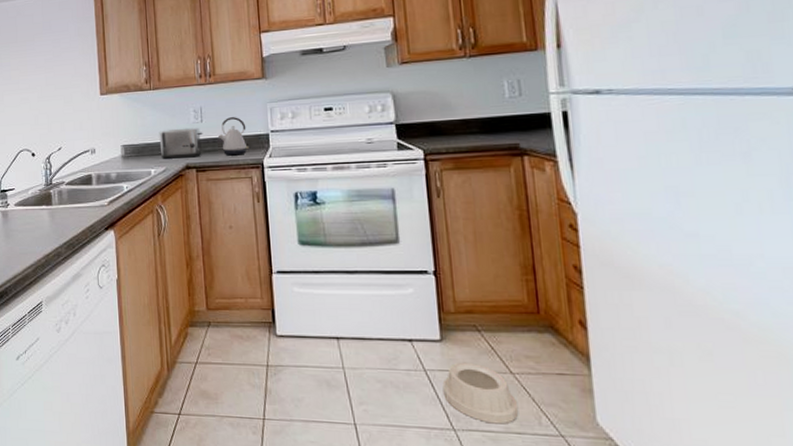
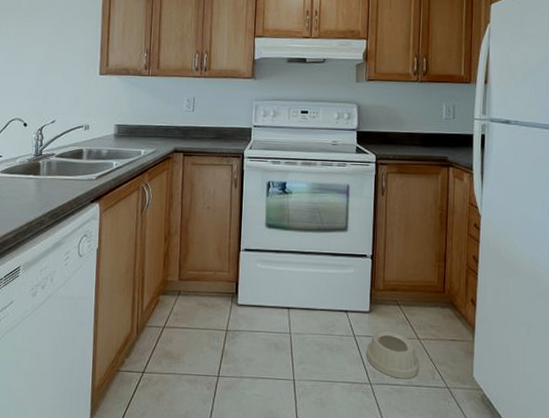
toaster: present [159,127,203,159] -> none [151,114,193,143]
kettle: present [218,117,249,156] -> none [207,110,233,145]

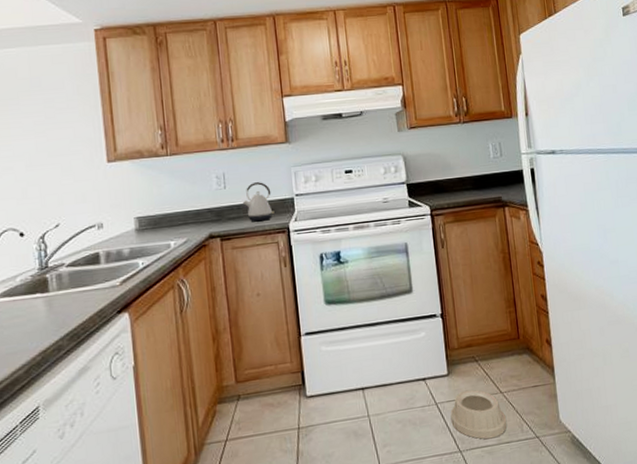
kettle: none [207,110,233,145] -> present [243,182,275,222]

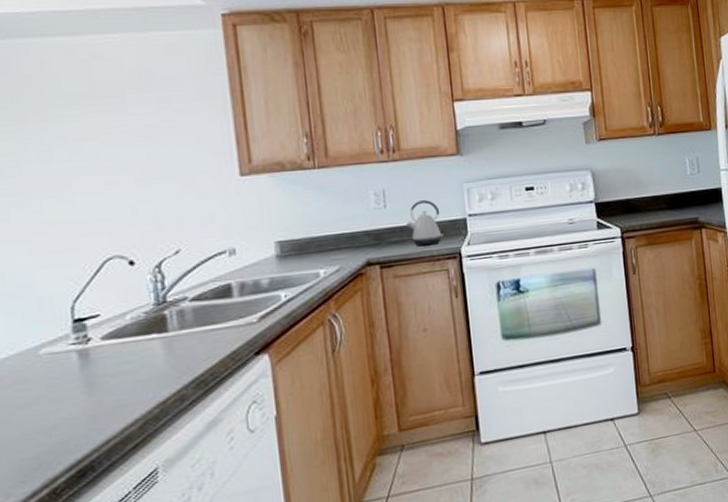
pet bowl: present [450,389,507,440] -> none [640,428,701,482]

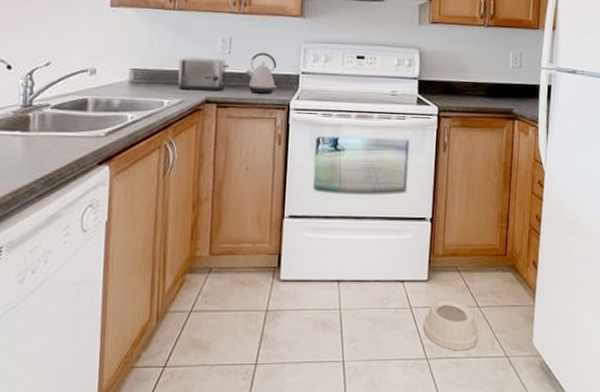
toaster: none [328,214,387,256] -> present [177,57,230,92]
pet bowl: none [640,428,701,482] -> present [423,299,479,351]

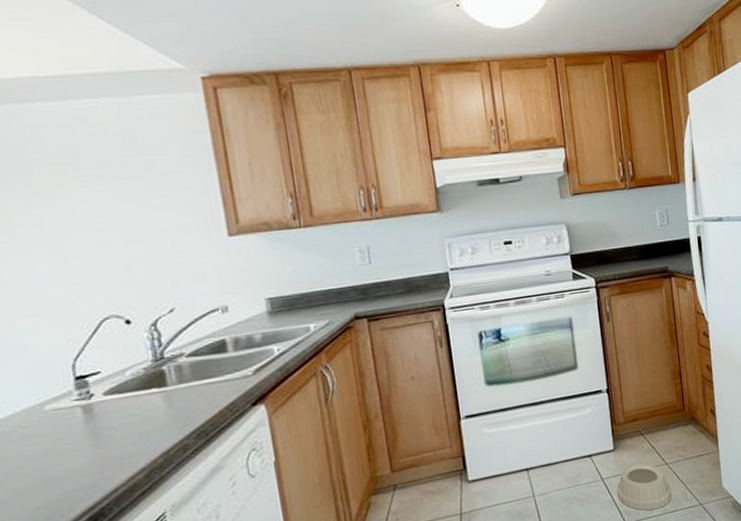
toaster: present [177,57,230,92] -> none [316,270,373,311]
kettle: present [246,53,277,94] -> none [391,255,428,300]

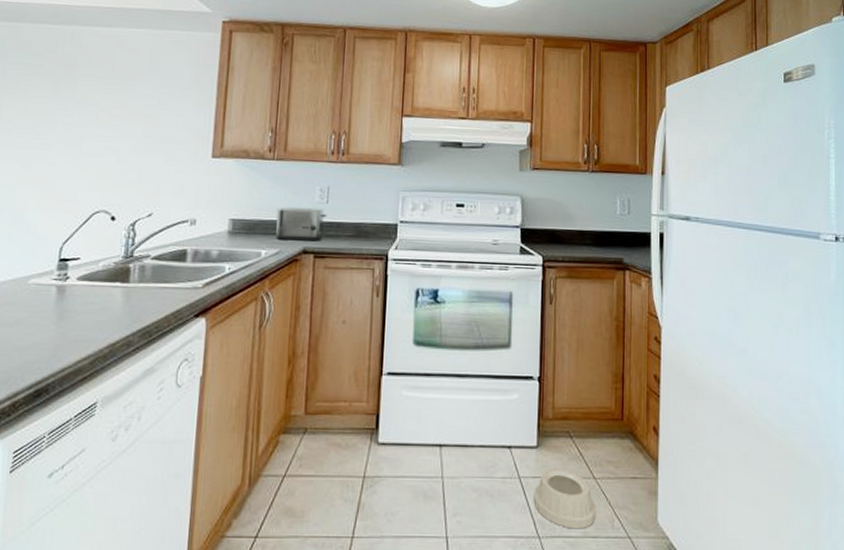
toaster: none [316,270,373,311] -> present [275,207,327,242]

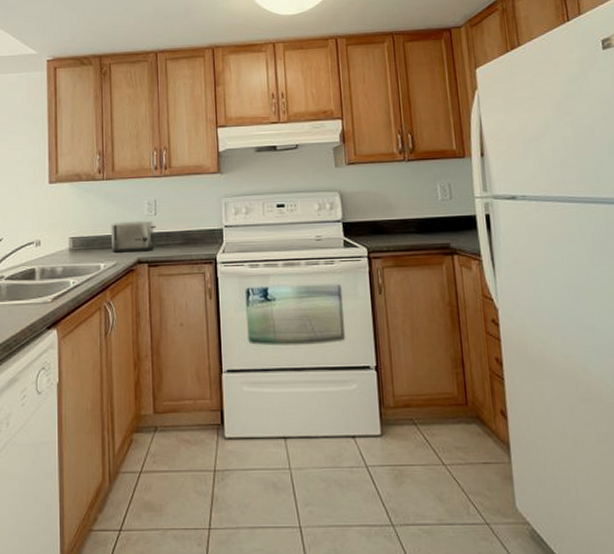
pet bowl: present [533,468,597,529] -> none [382,456,450,517]

